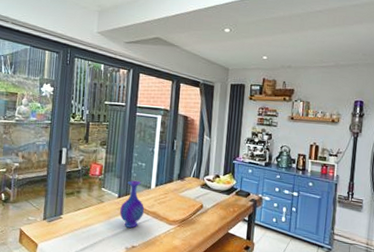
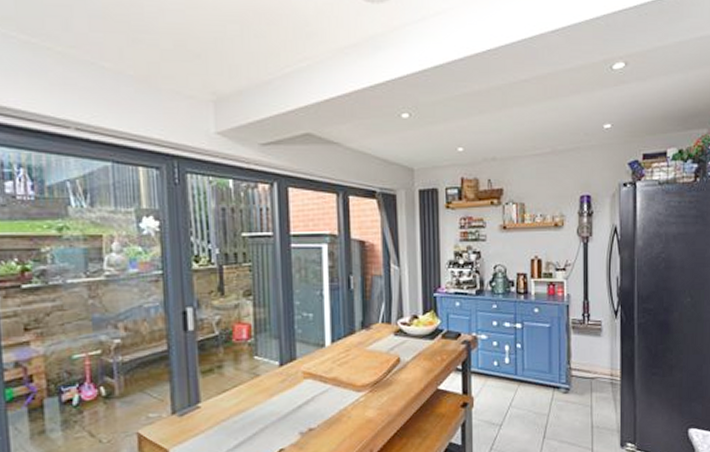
vase: present [120,180,145,228] -> none [285,339,321,405]

